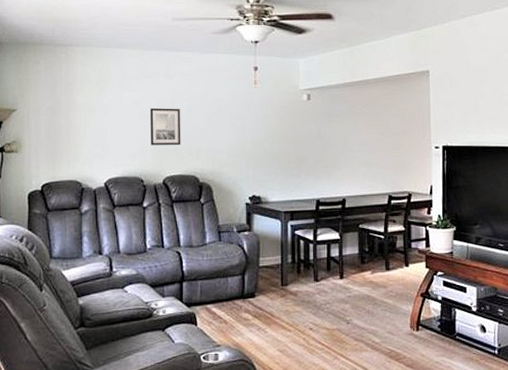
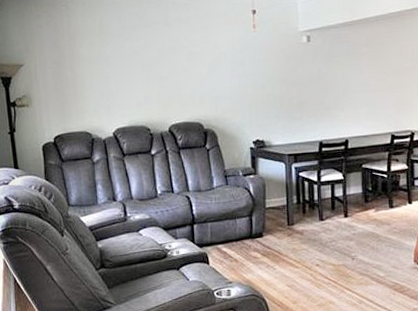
wall art: present [150,108,181,146] -> none [152,56,184,94]

